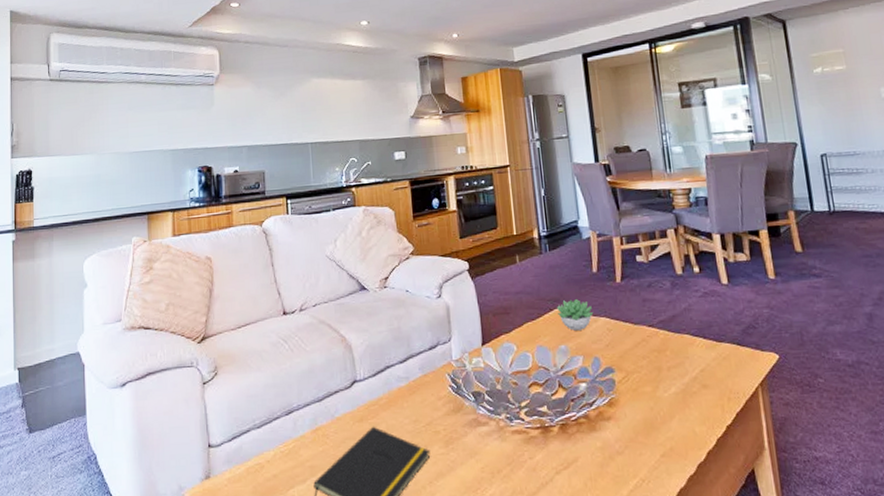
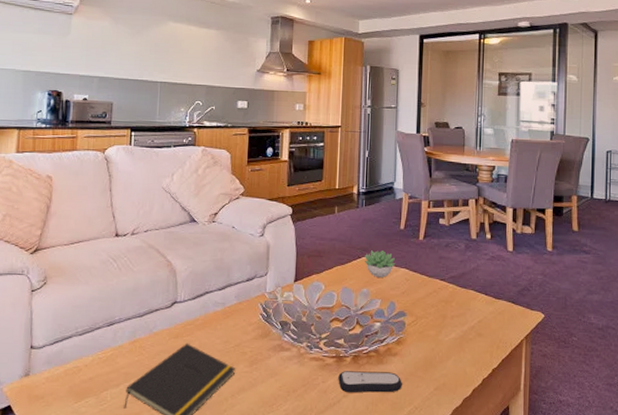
remote control: none [546,440,623,469] -> present [338,371,402,393]

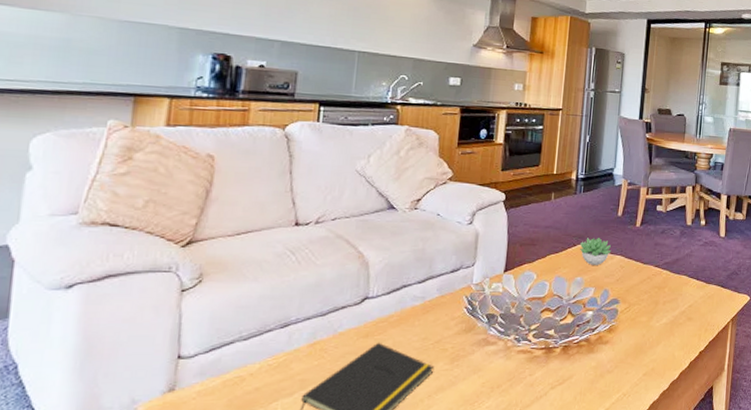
remote control: present [338,371,402,393] -> none [546,360,612,385]

